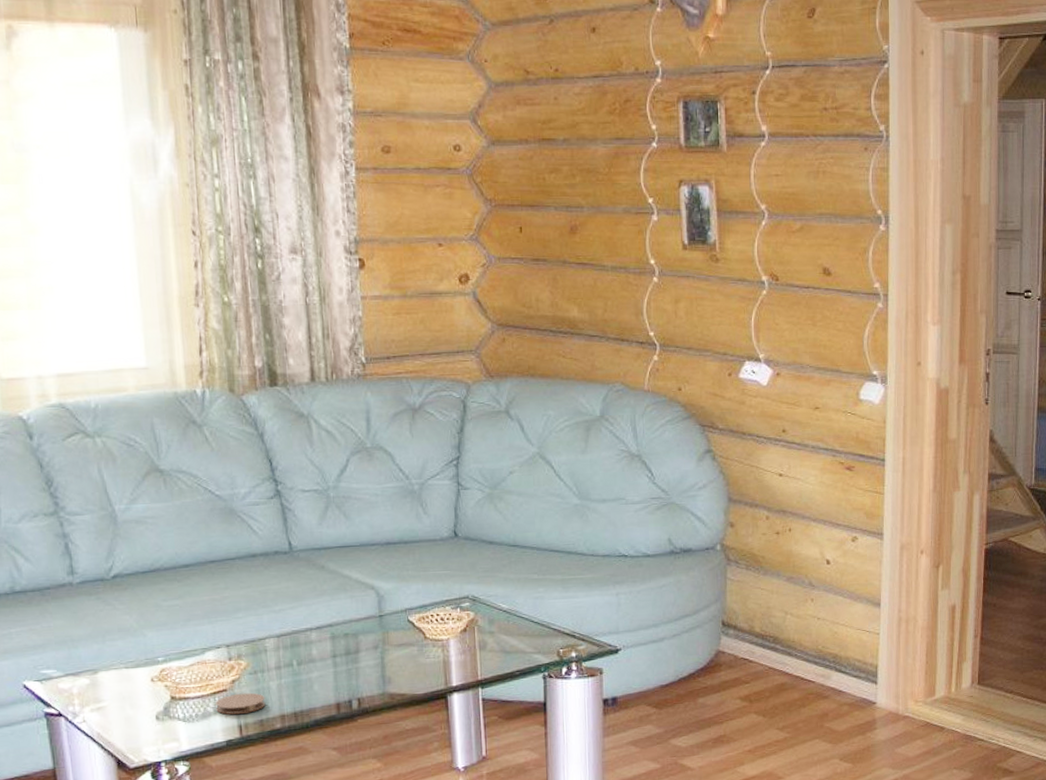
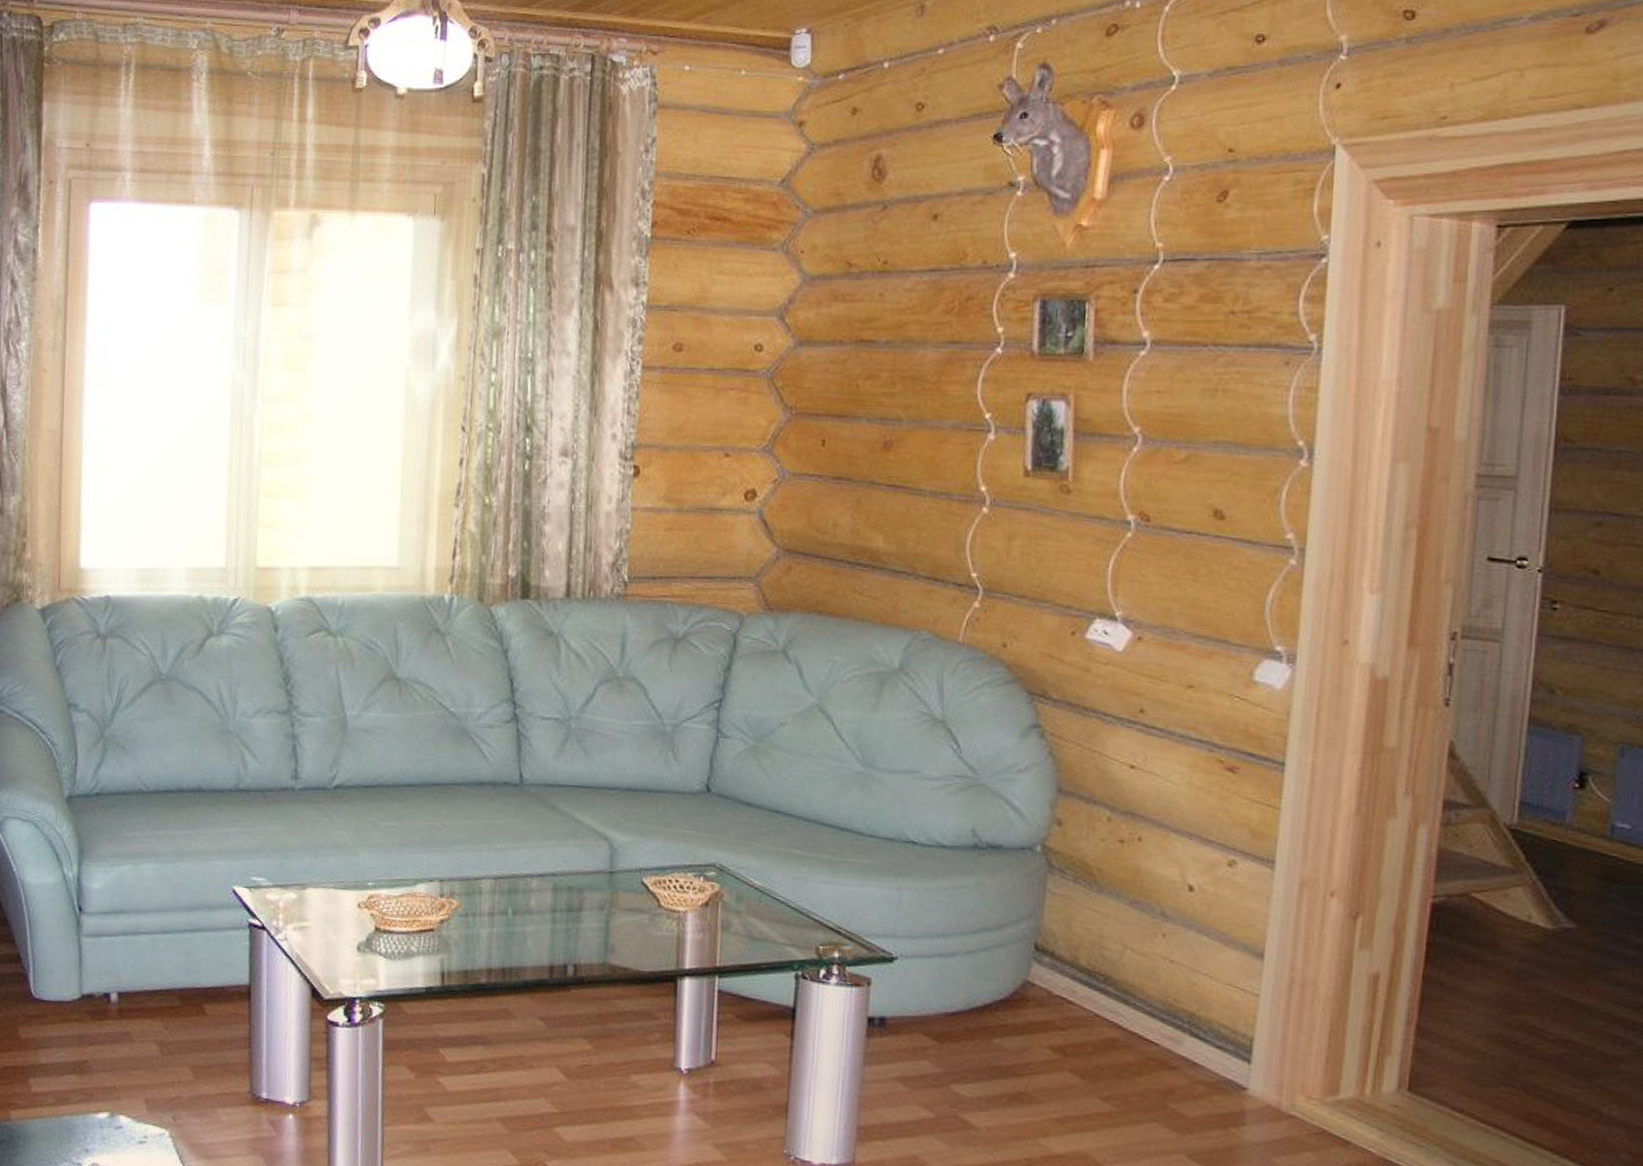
coaster: present [216,692,266,715] -> none [420,935,473,960]

